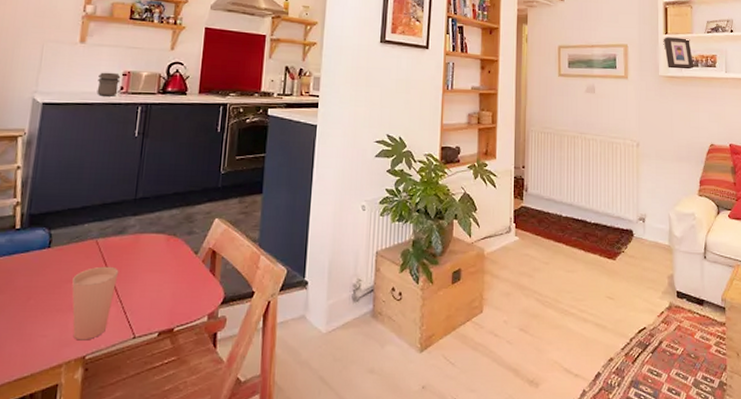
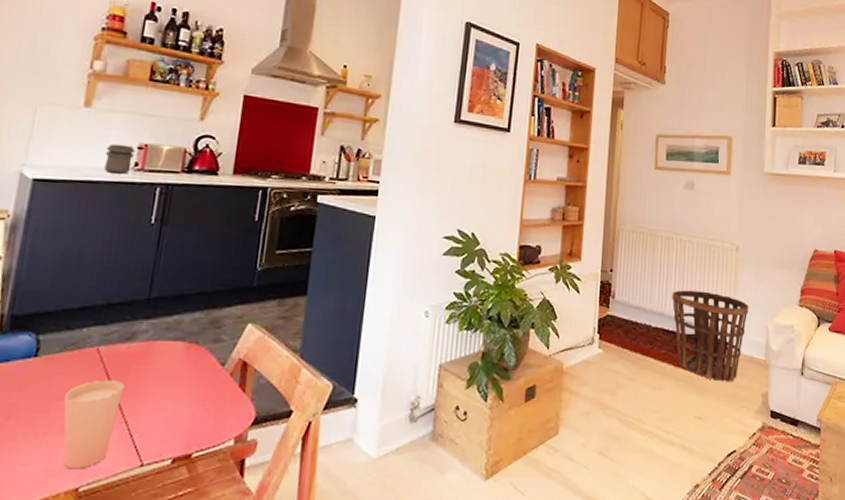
basket: none [579,183,651,264] -> present [672,290,749,381]
picture frame: present [664,37,694,70] -> none [771,130,801,167]

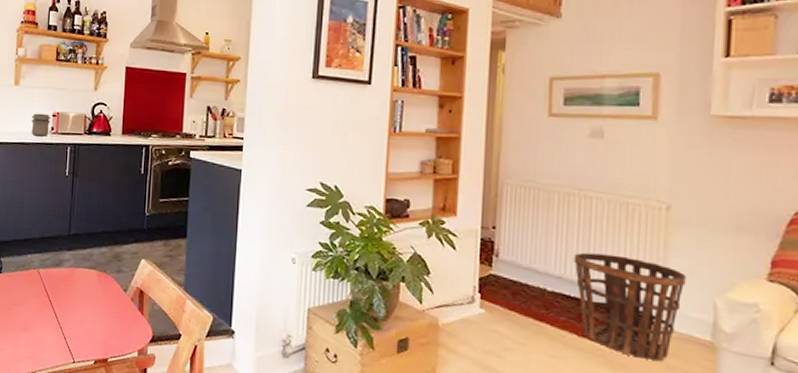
cup: present [63,379,125,469] -> none [20,294,58,359]

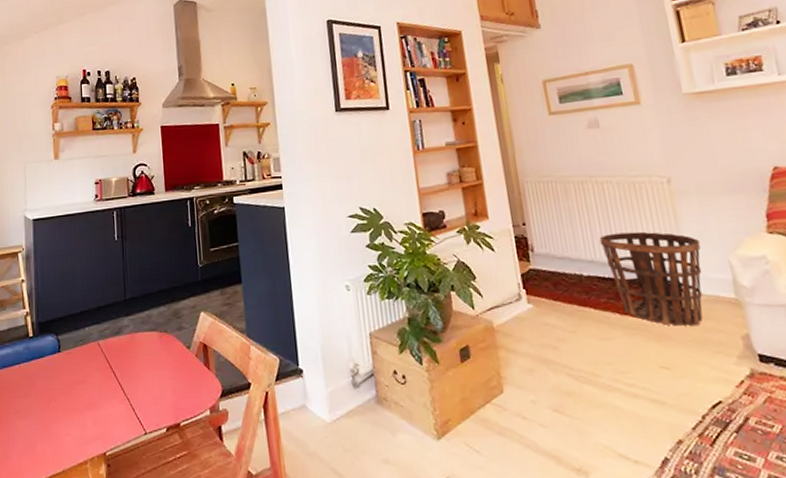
jar: present [31,113,51,137] -> none [75,182,94,206]

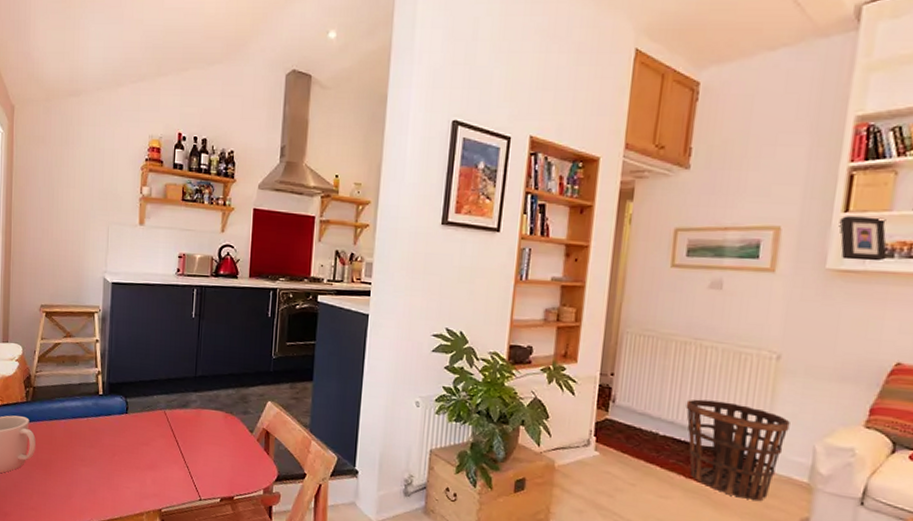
picture frame: none [682,44,731,83] -> present [840,216,887,262]

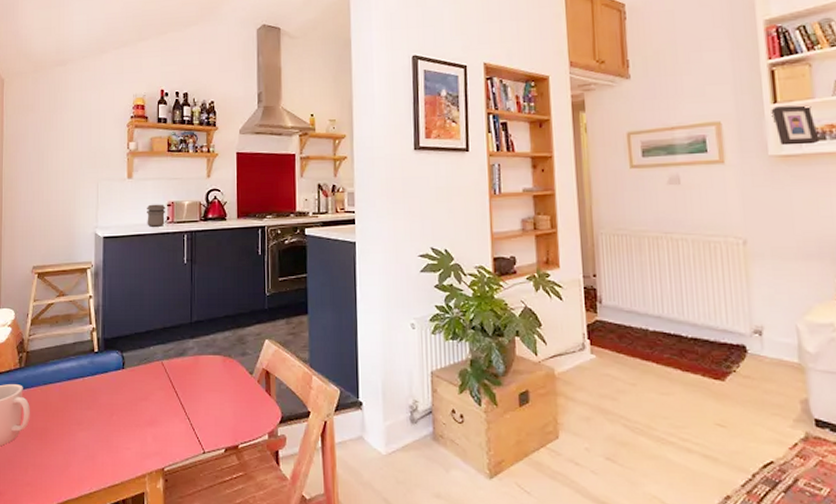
jar: none [157,254,177,278] -> present [147,204,166,227]
basket: present [686,399,790,501] -> none [668,291,770,386]

